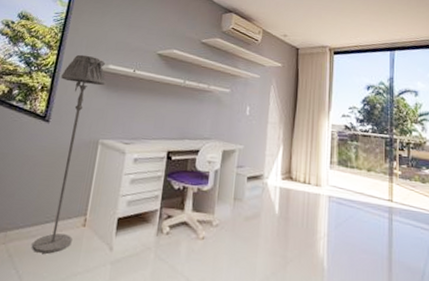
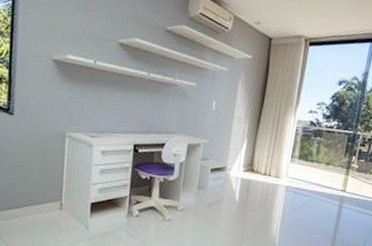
floor lamp: present [32,54,106,254] -> none [16,42,66,231]

